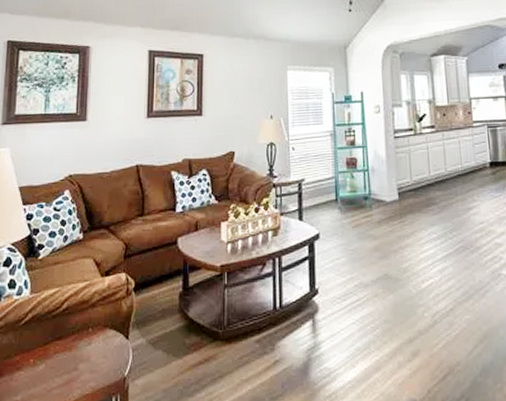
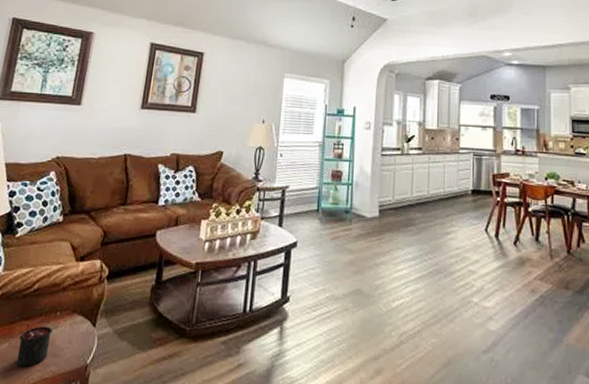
candle: none [54,343,86,387] -> present [16,323,52,368]

